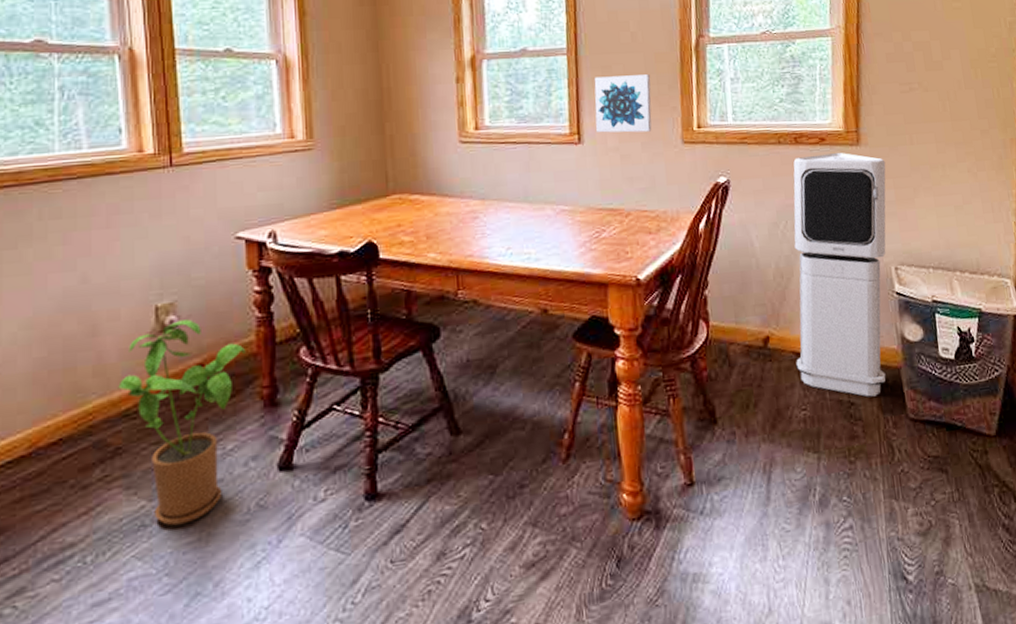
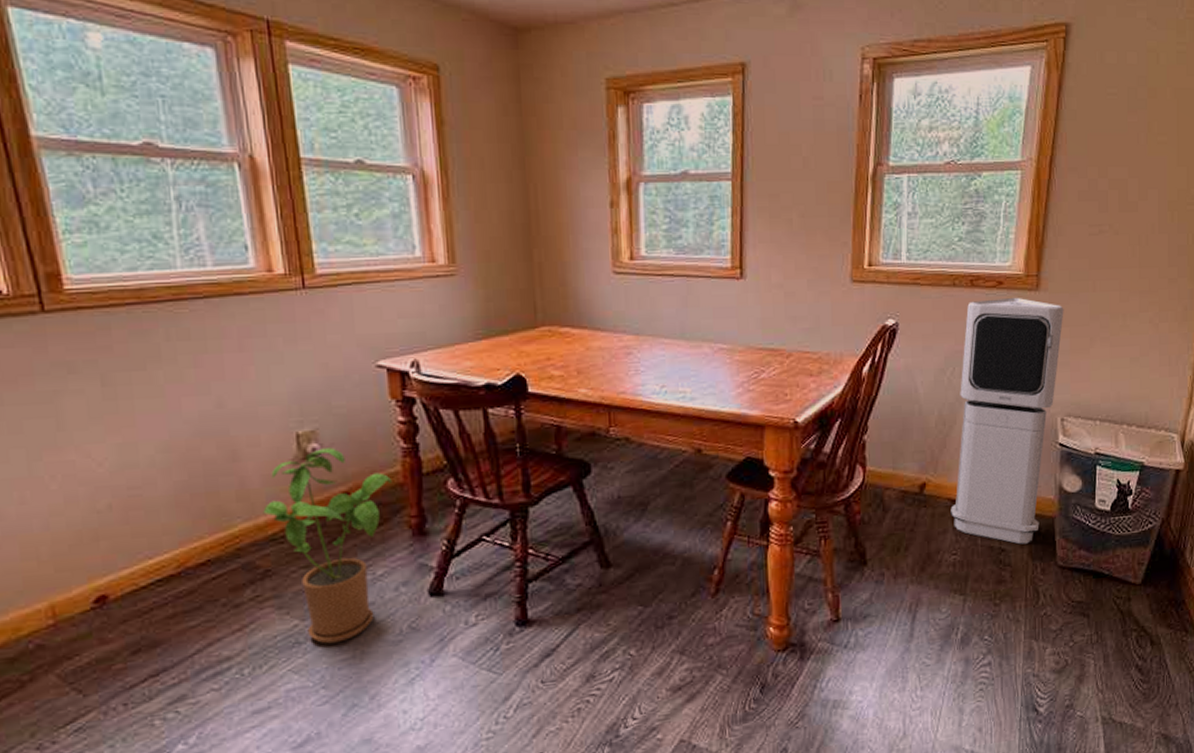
wall art: present [594,74,652,133] -> none [759,205,822,269]

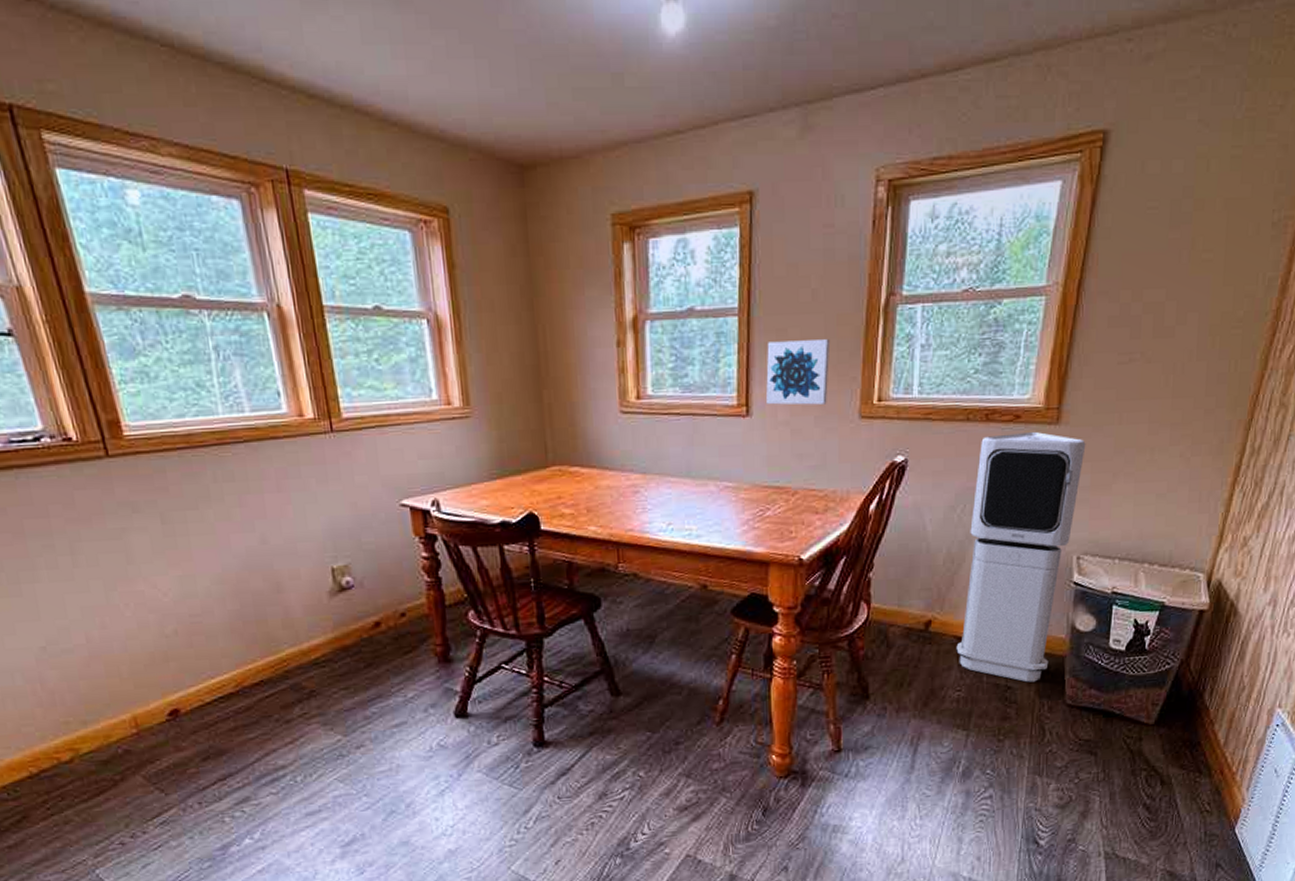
house plant: present [263,448,393,644] -> none [306,581,419,757]
wall art: none [759,205,822,269] -> present [765,339,831,405]

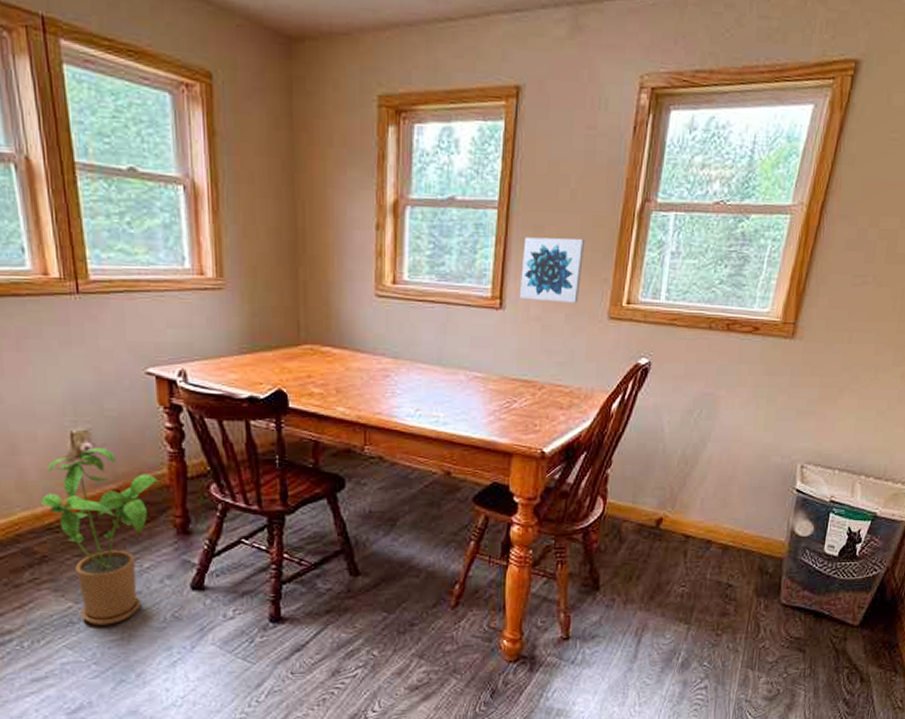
house plant: none [306,581,419,757] -> present [40,448,160,626]
air purifier: present [955,431,1086,683] -> none [682,343,817,582]

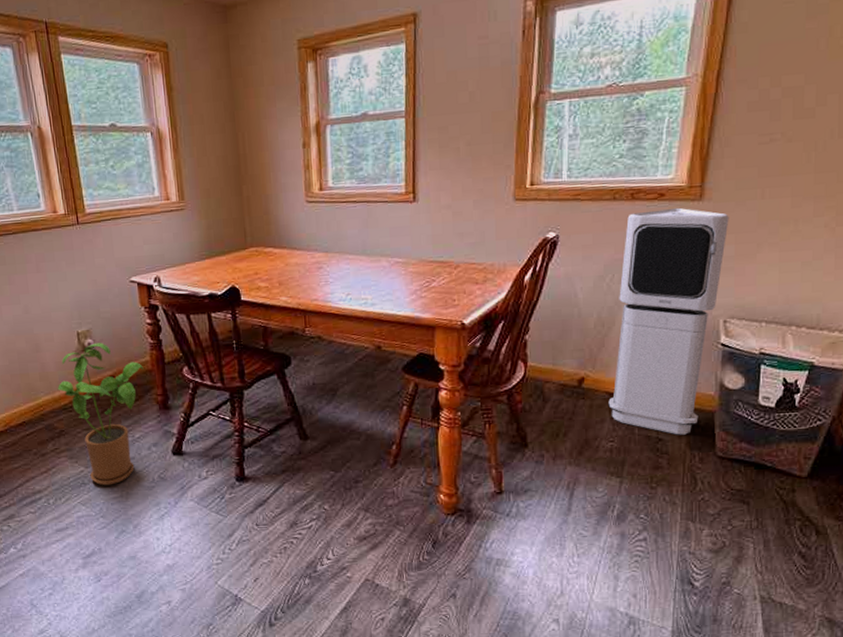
wall art: present [519,237,586,303] -> none [430,134,487,192]
air purifier: none [682,343,817,582] -> present [607,207,729,435]

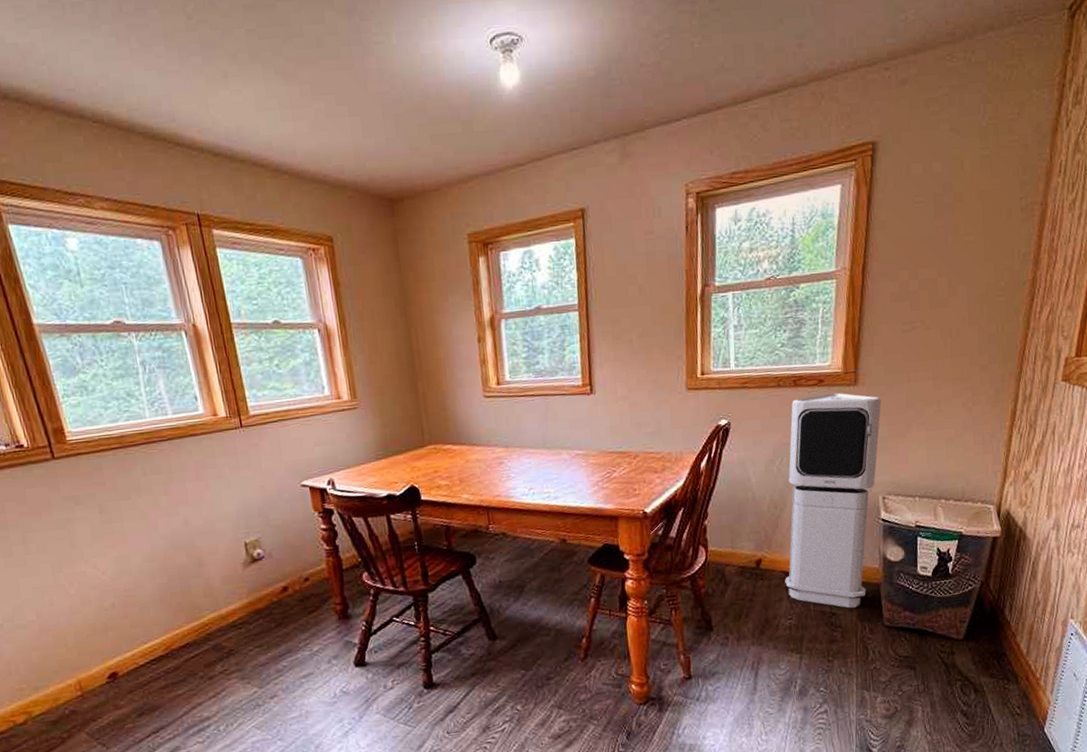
house plant: present [57,343,144,486] -> none [224,552,321,706]

